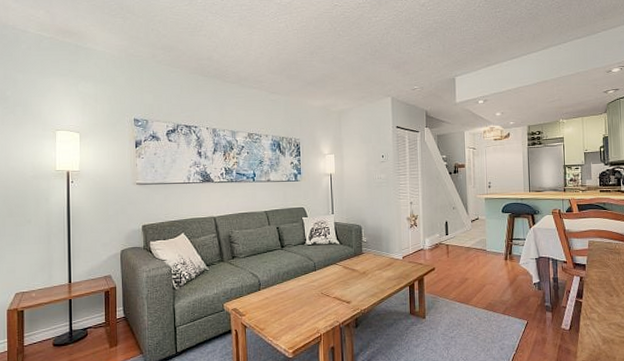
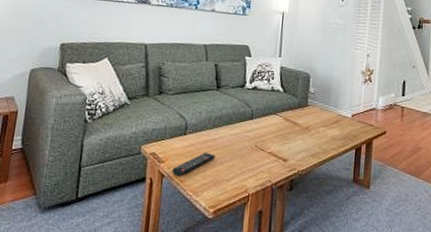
remote control: none [253,303,288,326] -> present [172,152,215,177]

